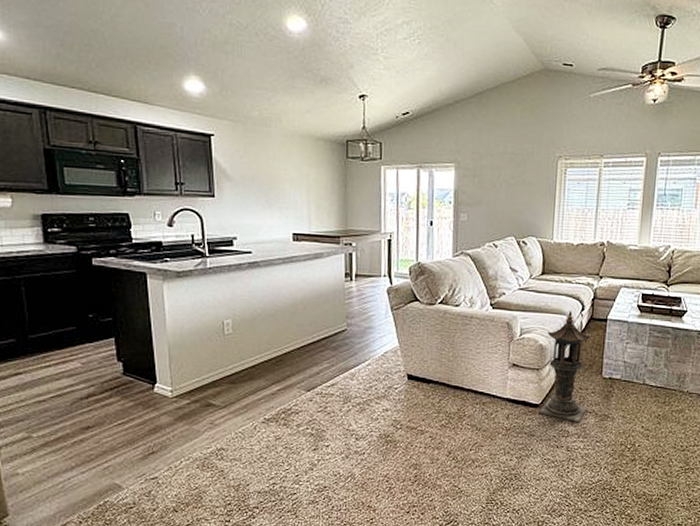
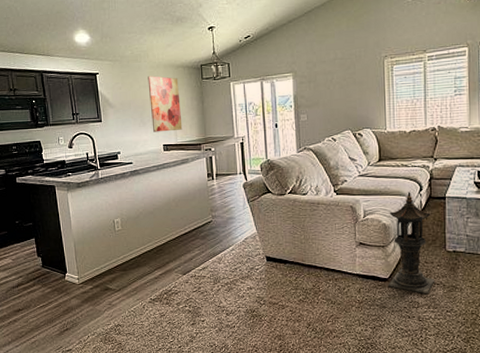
wall art: none [278,146,319,218] -> present [148,76,183,132]

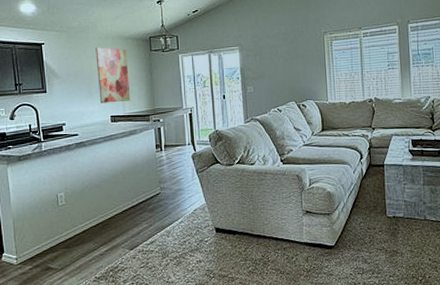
lantern: present [387,192,435,293] -> none [333,160,378,259]

